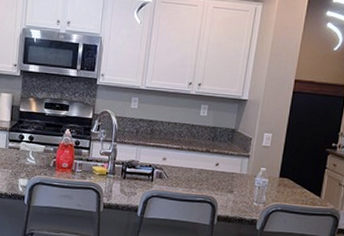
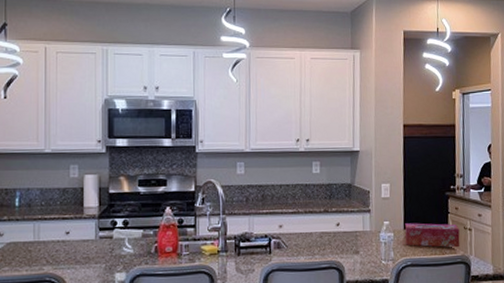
tissue box: none [278,172,334,201] -> present [405,223,460,248]

